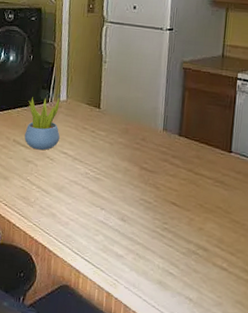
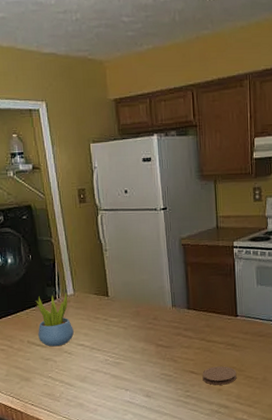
coaster: none [183,202,222,225] -> present [202,366,237,386]

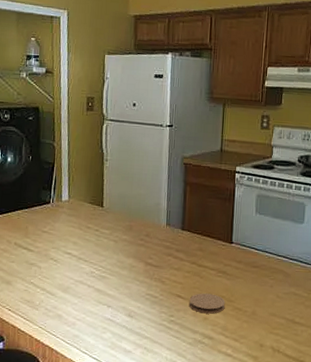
succulent plant: present [36,292,74,347] -> none [26,198,63,252]

